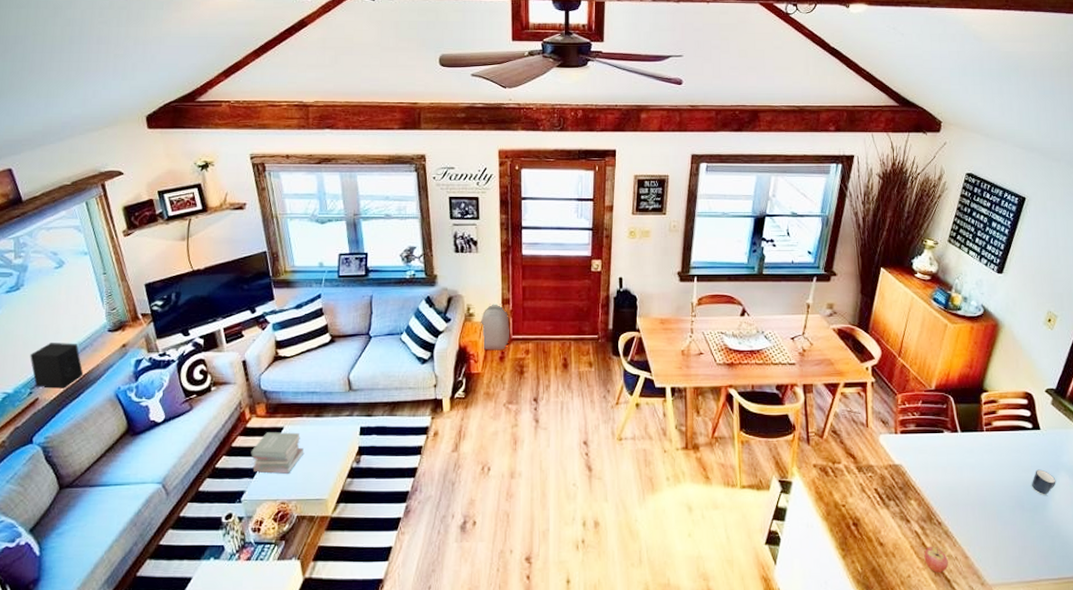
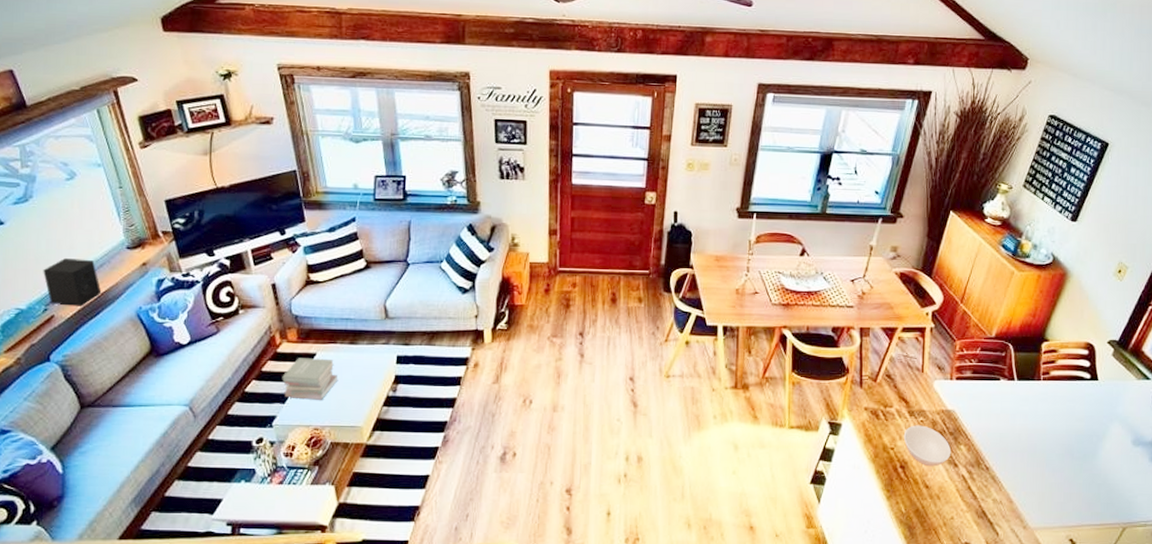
backpack: present [480,304,510,351] -> none [525,234,557,283]
bowl: none [853,481,902,523] -> present [903,425,951,467]
fruit: present [924,547,948,574] -> none [969,491,993,516]
mug: present [1031,469,1056,495] -> none [1083,419,1109,445]

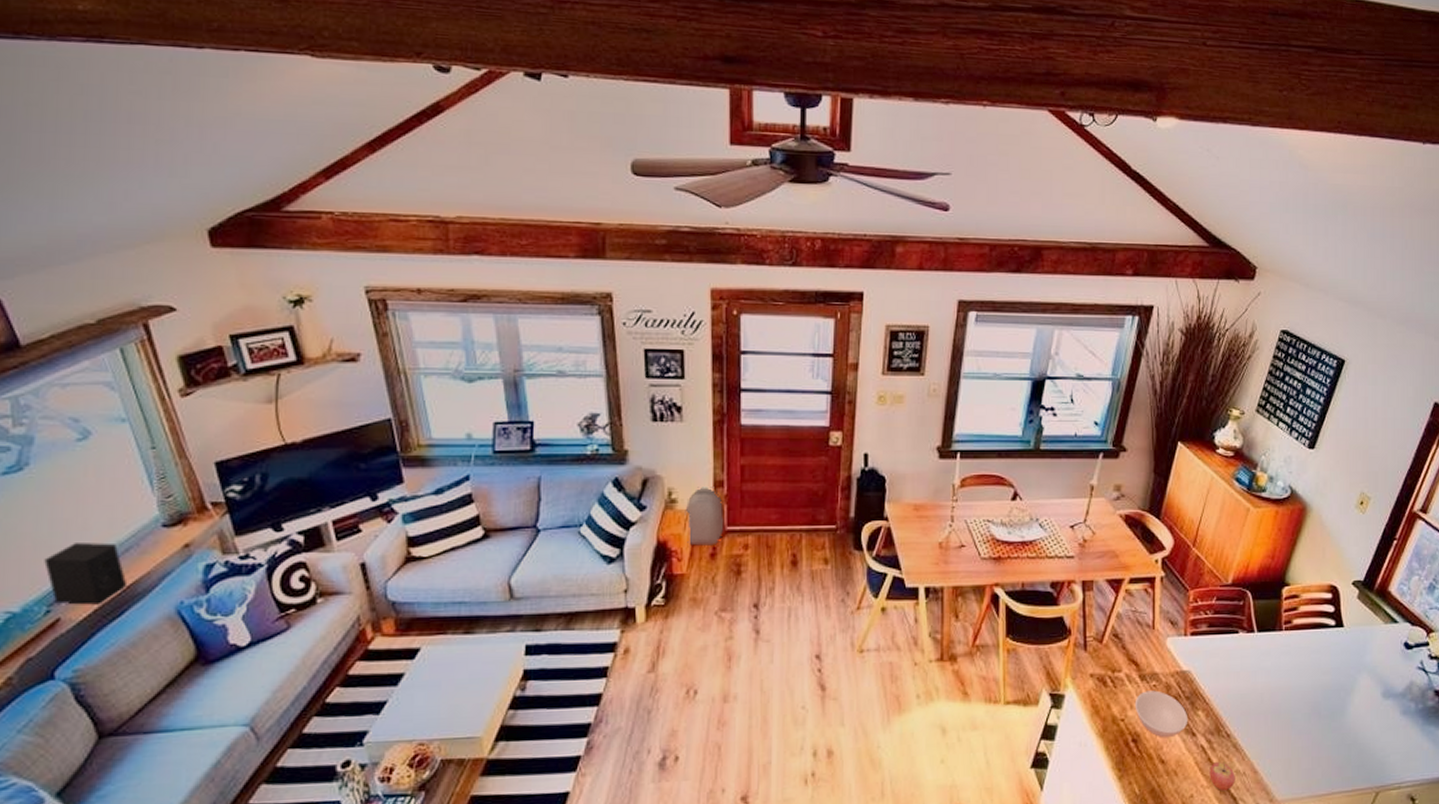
books: present [282,358,338,401] -> none [375,654,450,709]
backpack: none [525,234,557,283] -> present [685,487,724,546]
fruit: none [969,491,993,516] -> present [1209,762,1235,791]

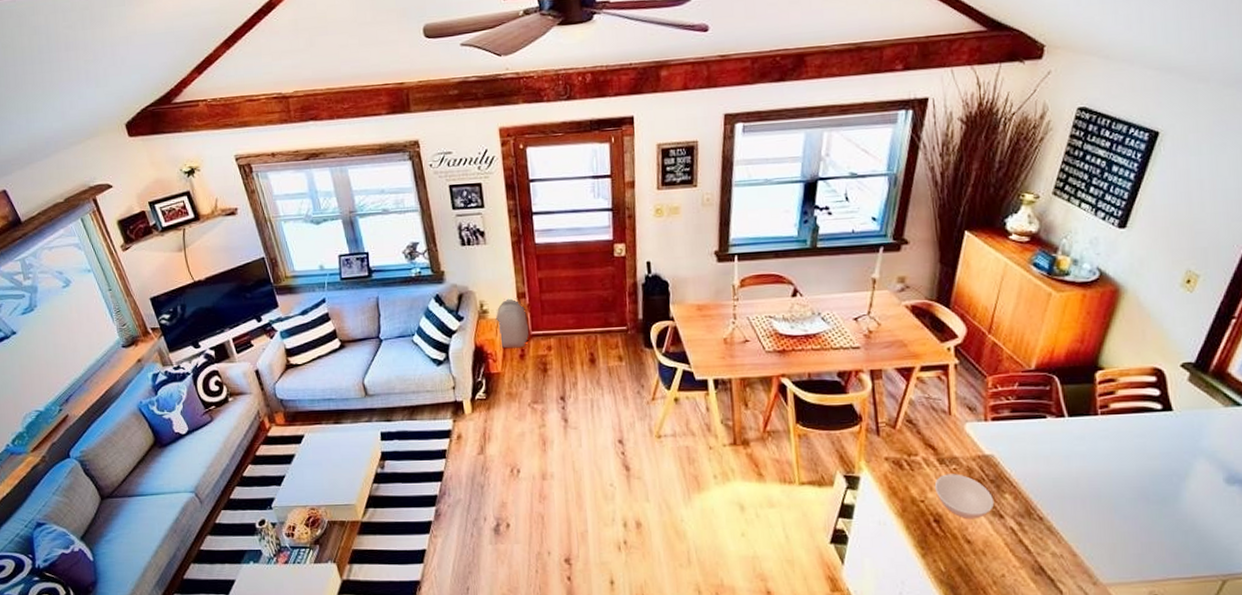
speaker: present [44,542,128,605] -> none [54,360,106,405]
fruit: present [1209,762,1235,791] -> none [1021,544,1052,573]

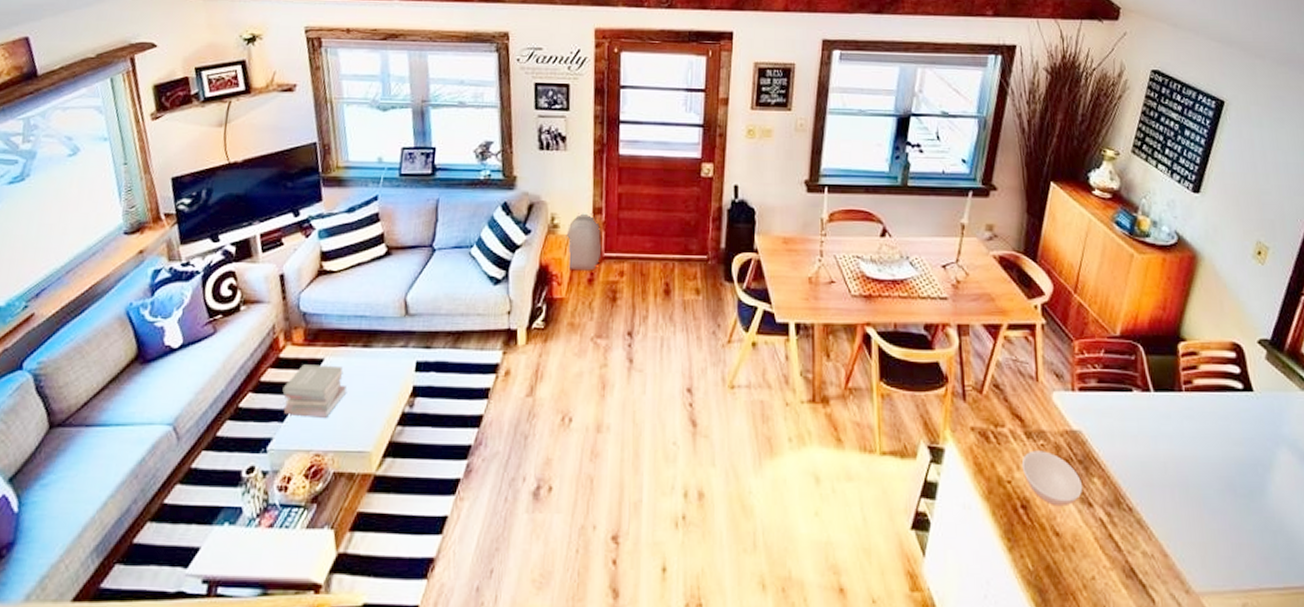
books: none [275,439,328,482] -> present [282,364,347,419]

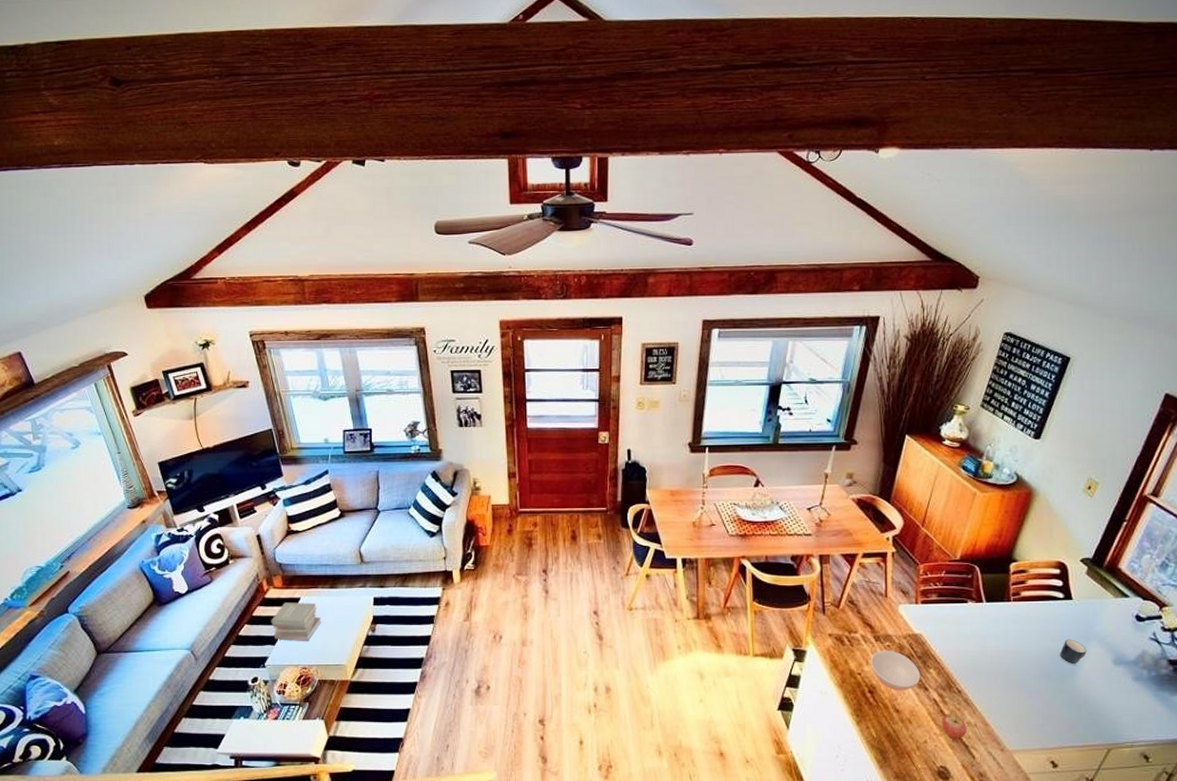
backpack: present [565,213,602,271] -> none [487,477,518,524]
fruit: none [1111,540,1143,576] -> present [942,714,967,740]
mug: none [1244,442,1276,477] -> present [1059,639,1087,665]

